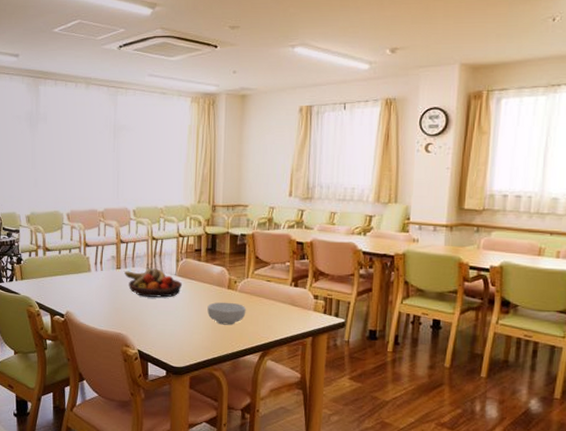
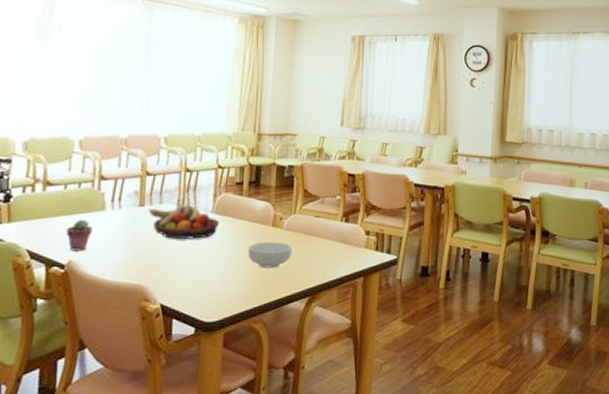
potted succulent: none [63,279,82,304] -> present [66,219,93,251]

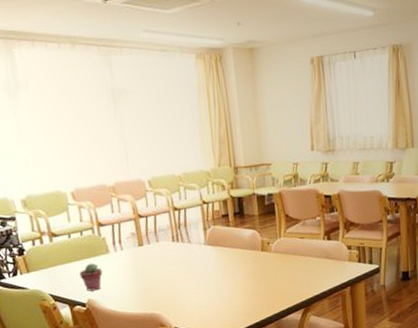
fruit bowl: present [149,204,220,239] -> none [148,239,214,272]
cereal bowl: present [248,241,292,268] -> none [243,264,283,288]

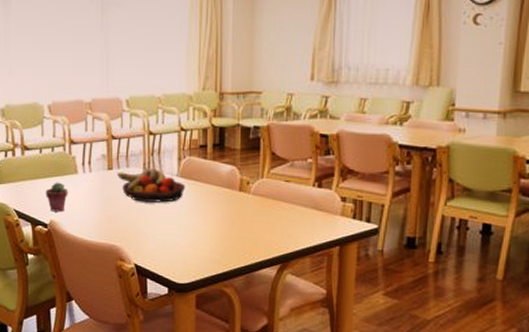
fruit bowl: none [148,239,214,272] -> present [117,167,186,203]

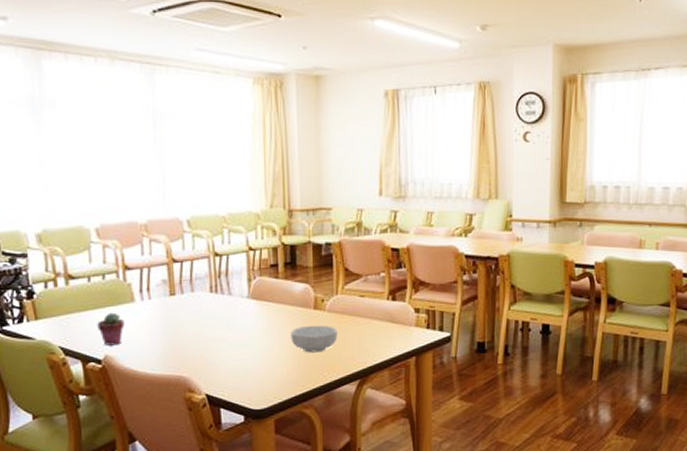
fruit bowl: present [117,167,186,203] -> none [181,290,258,328]
cereal bowl: none [215,206,261,234] -> present [291,325,338,353]

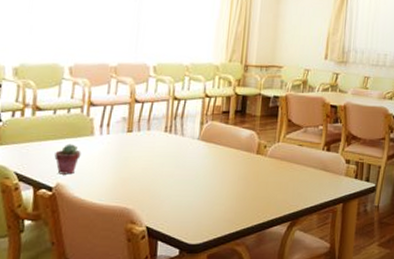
cereal bowl: present [291,325,338,353] -> none [232,168,275,194]

